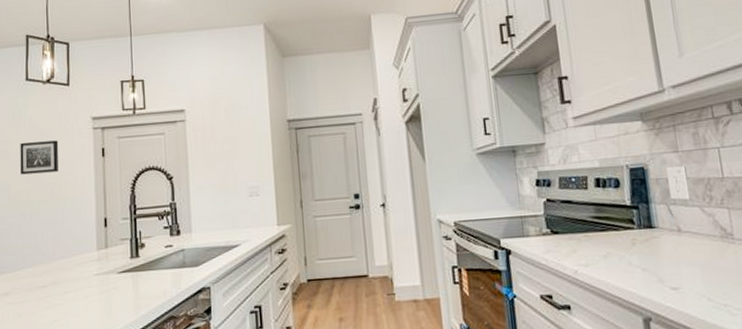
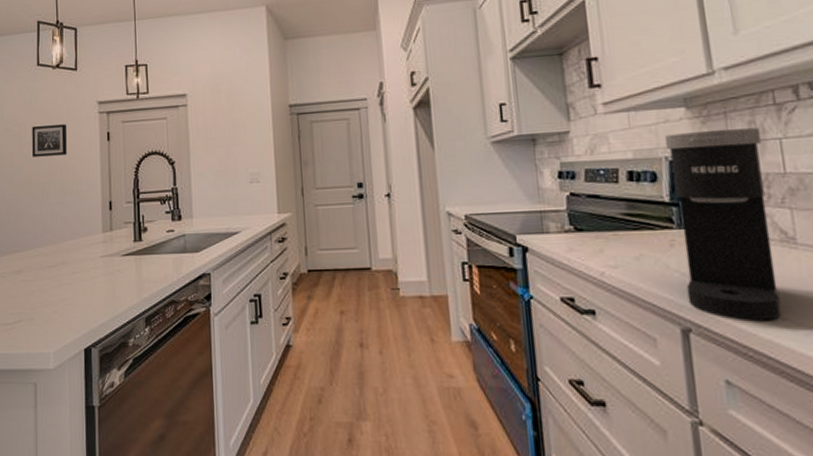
coffee maker: none [625,139,724,308] -> present [665,128,781,320]

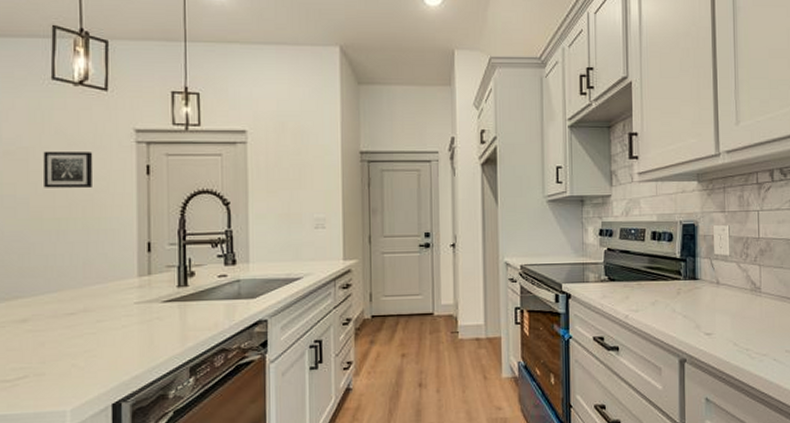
coffee maker: present [665,128,781,320] -> none [681,200,747,352]

